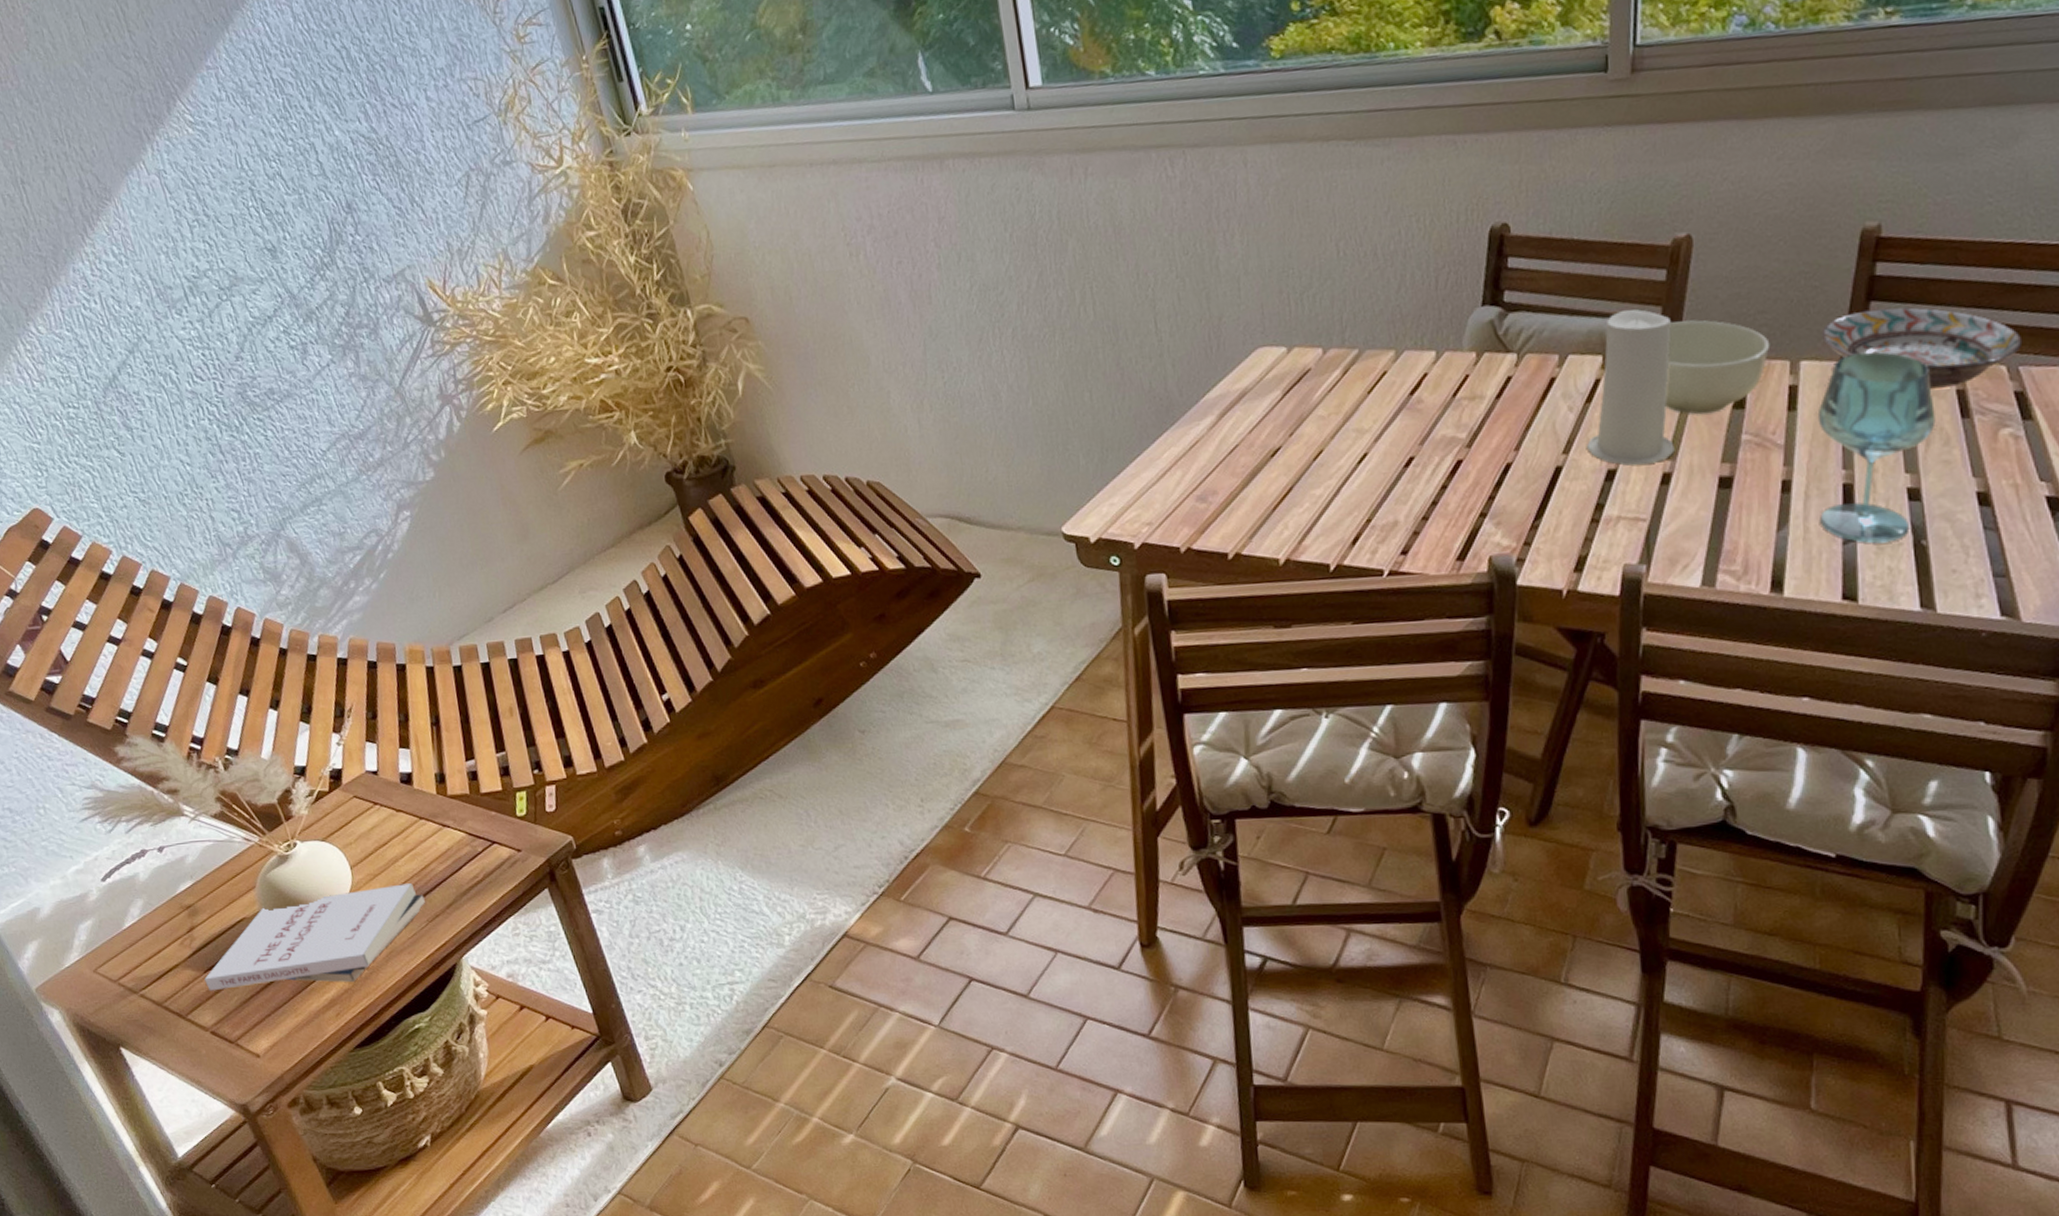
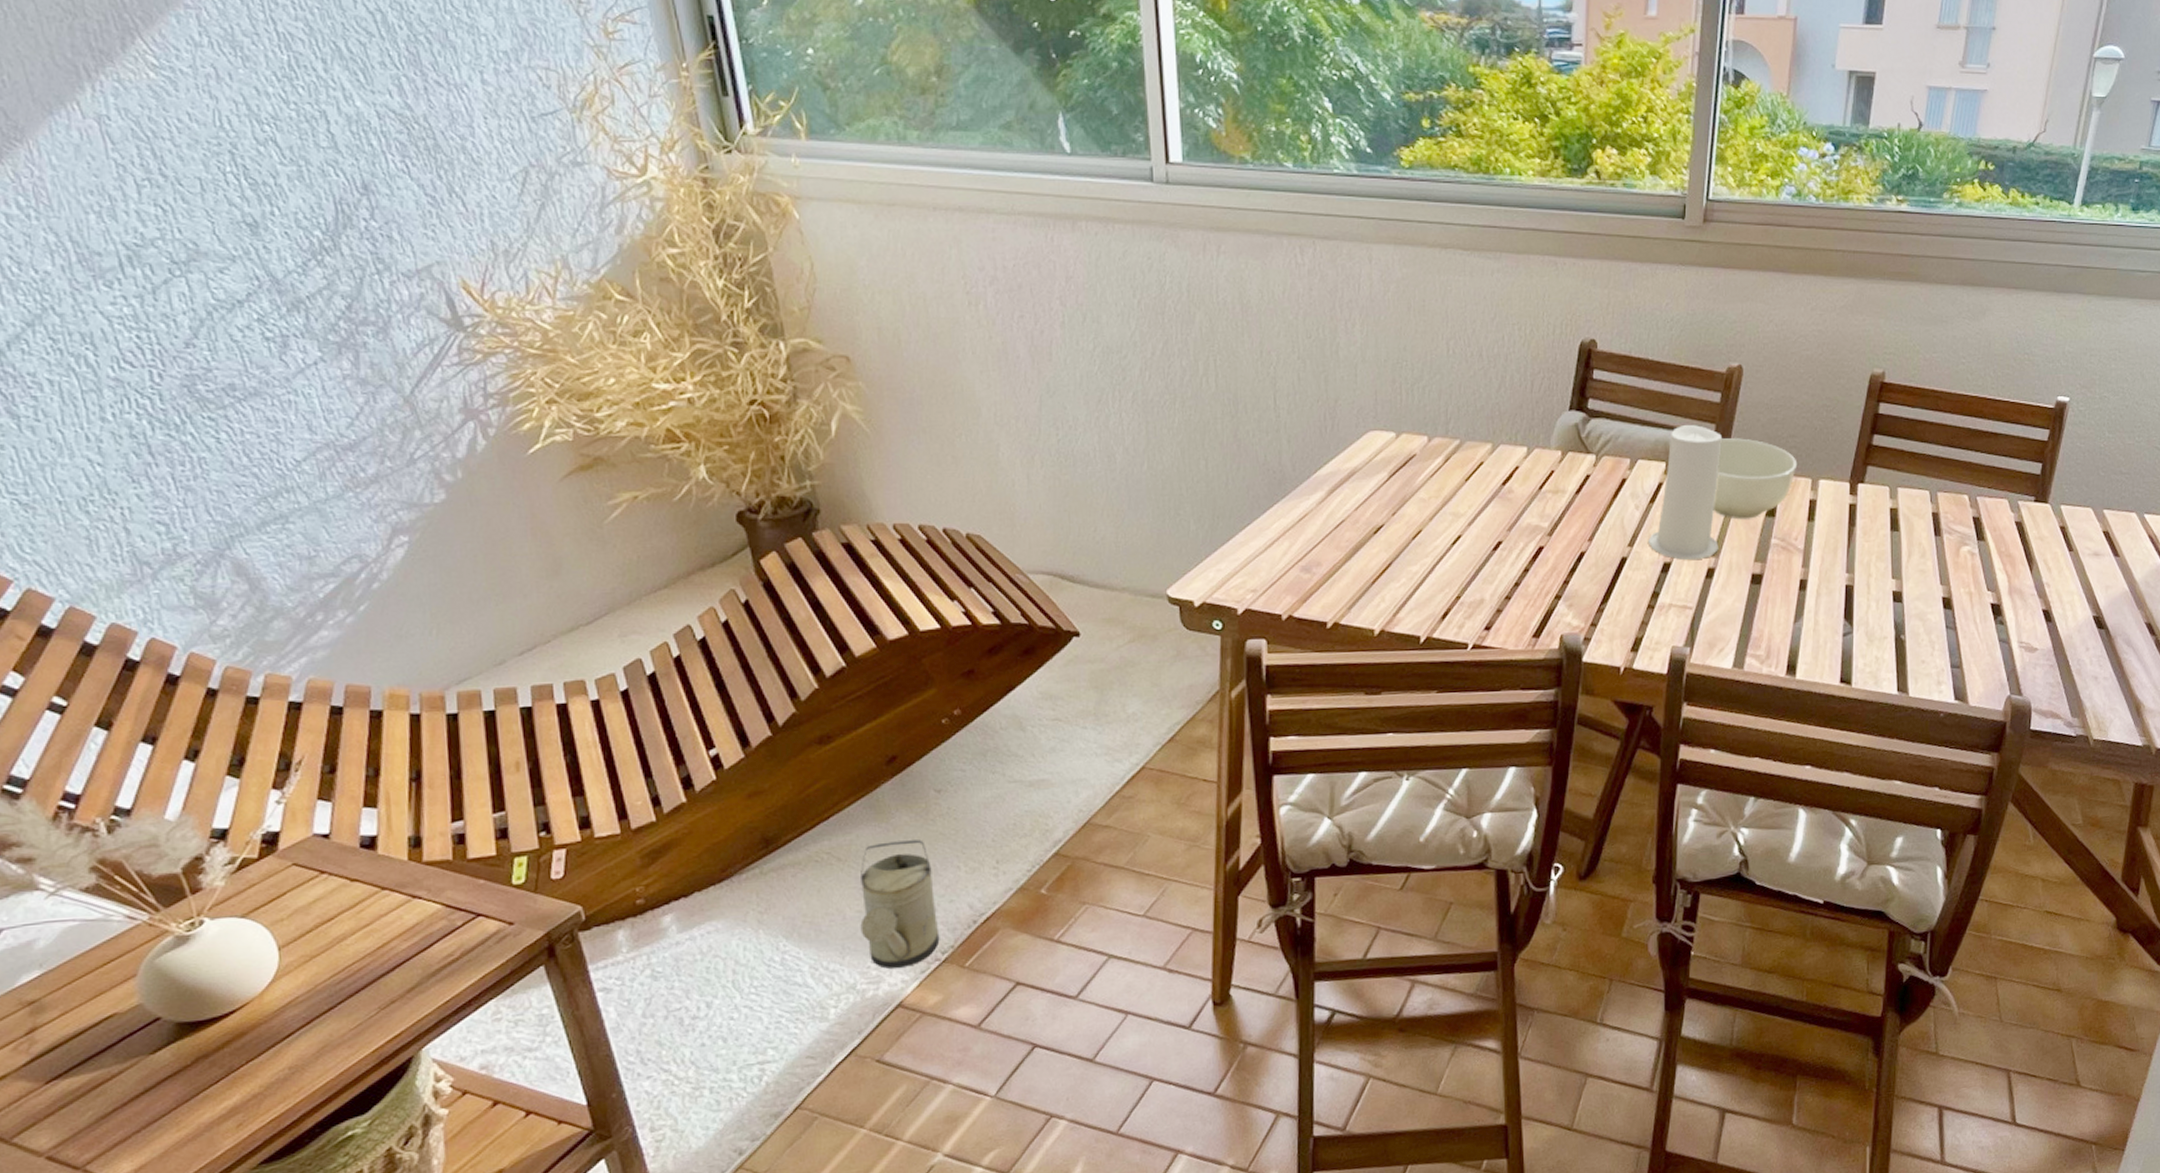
books: present [204,883,426,991] -> none [45,965,380,1107]
watering can: none [800,778,876,900] -> present [860,839,940,969]
wine glass: present [1817,351,1936,544] -> none [1827,476,1916,637]
decorative bowl: present [1821,307,2023,389] -> none [1836,441,1981,510]

